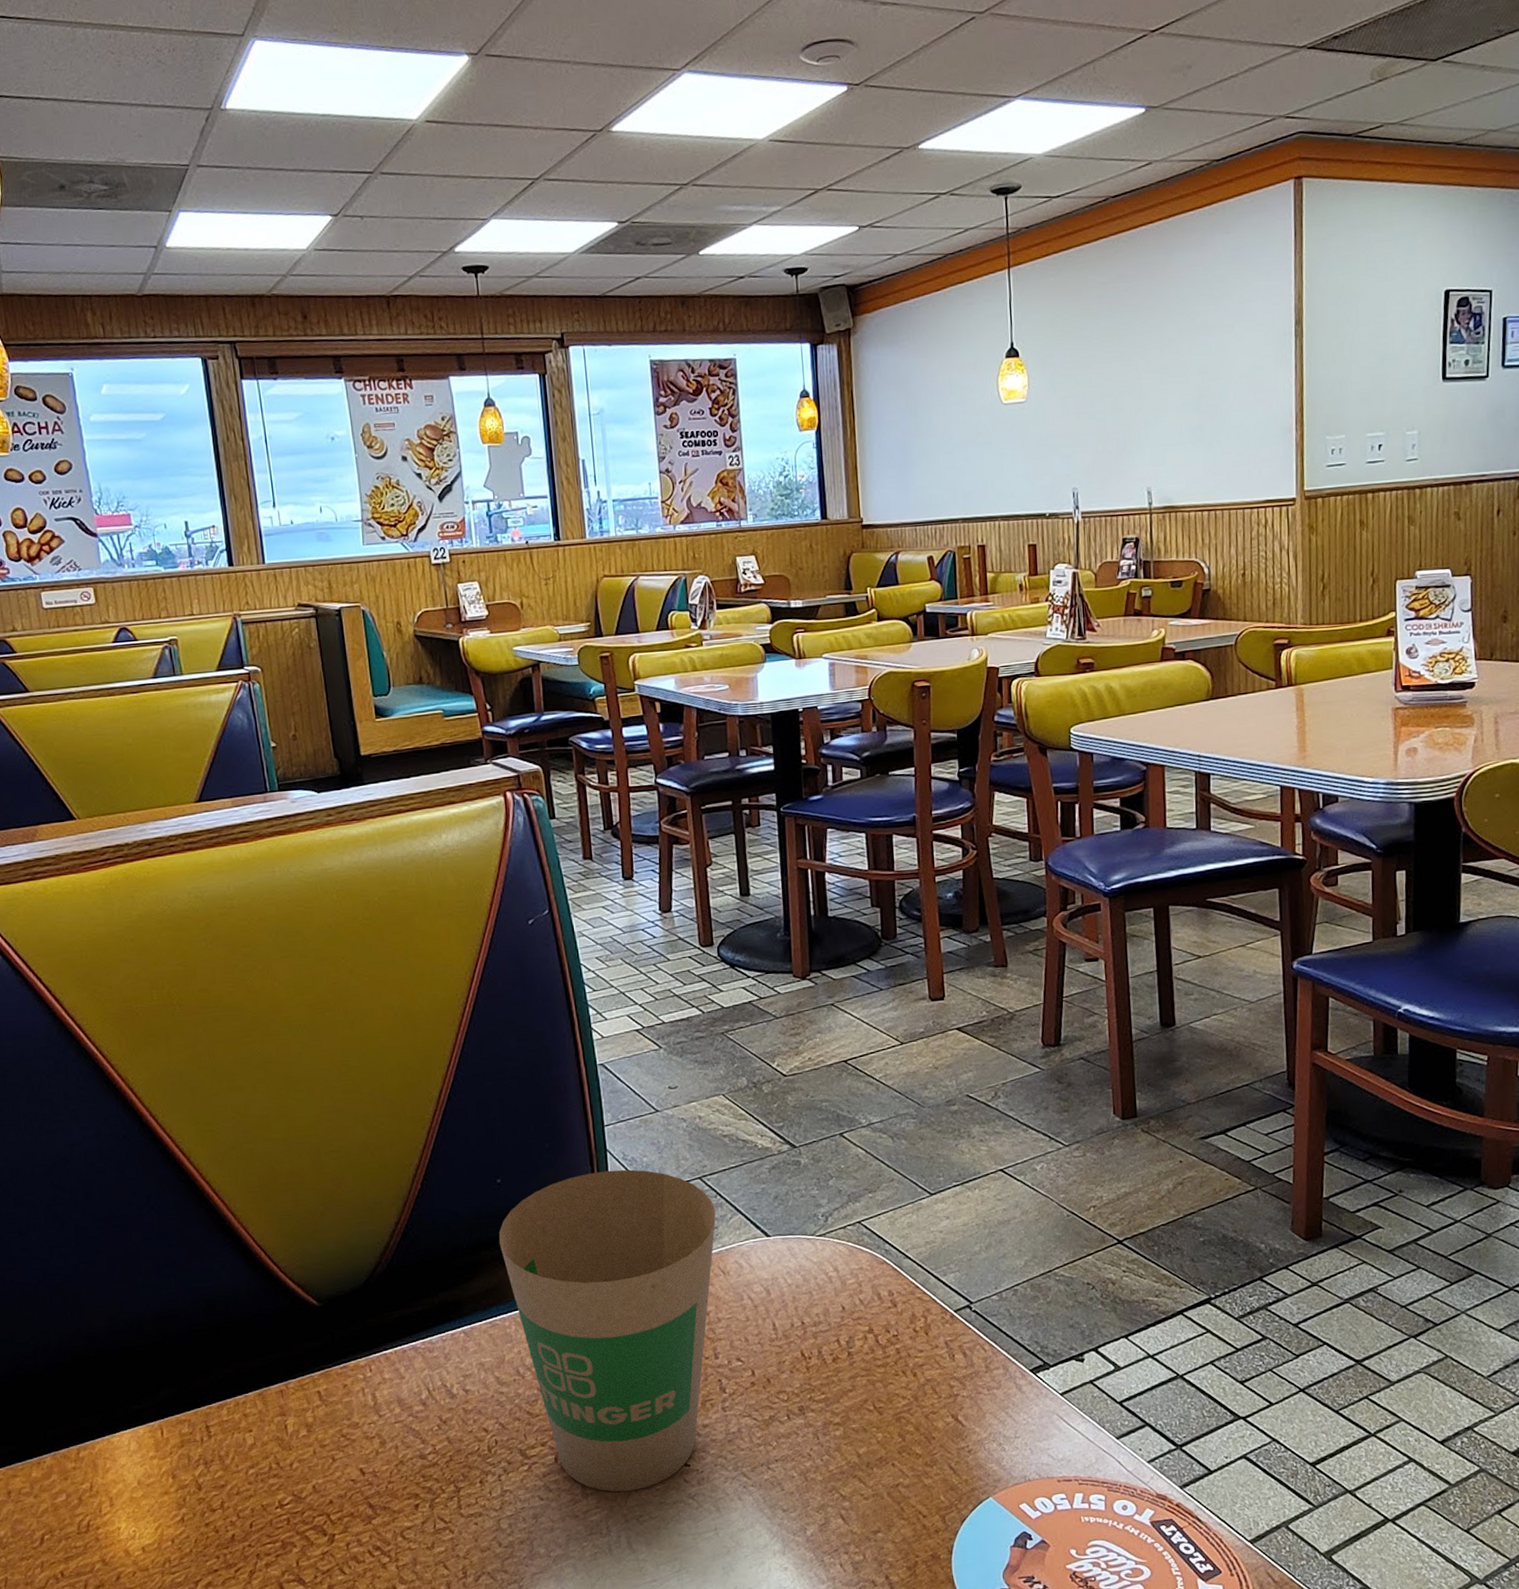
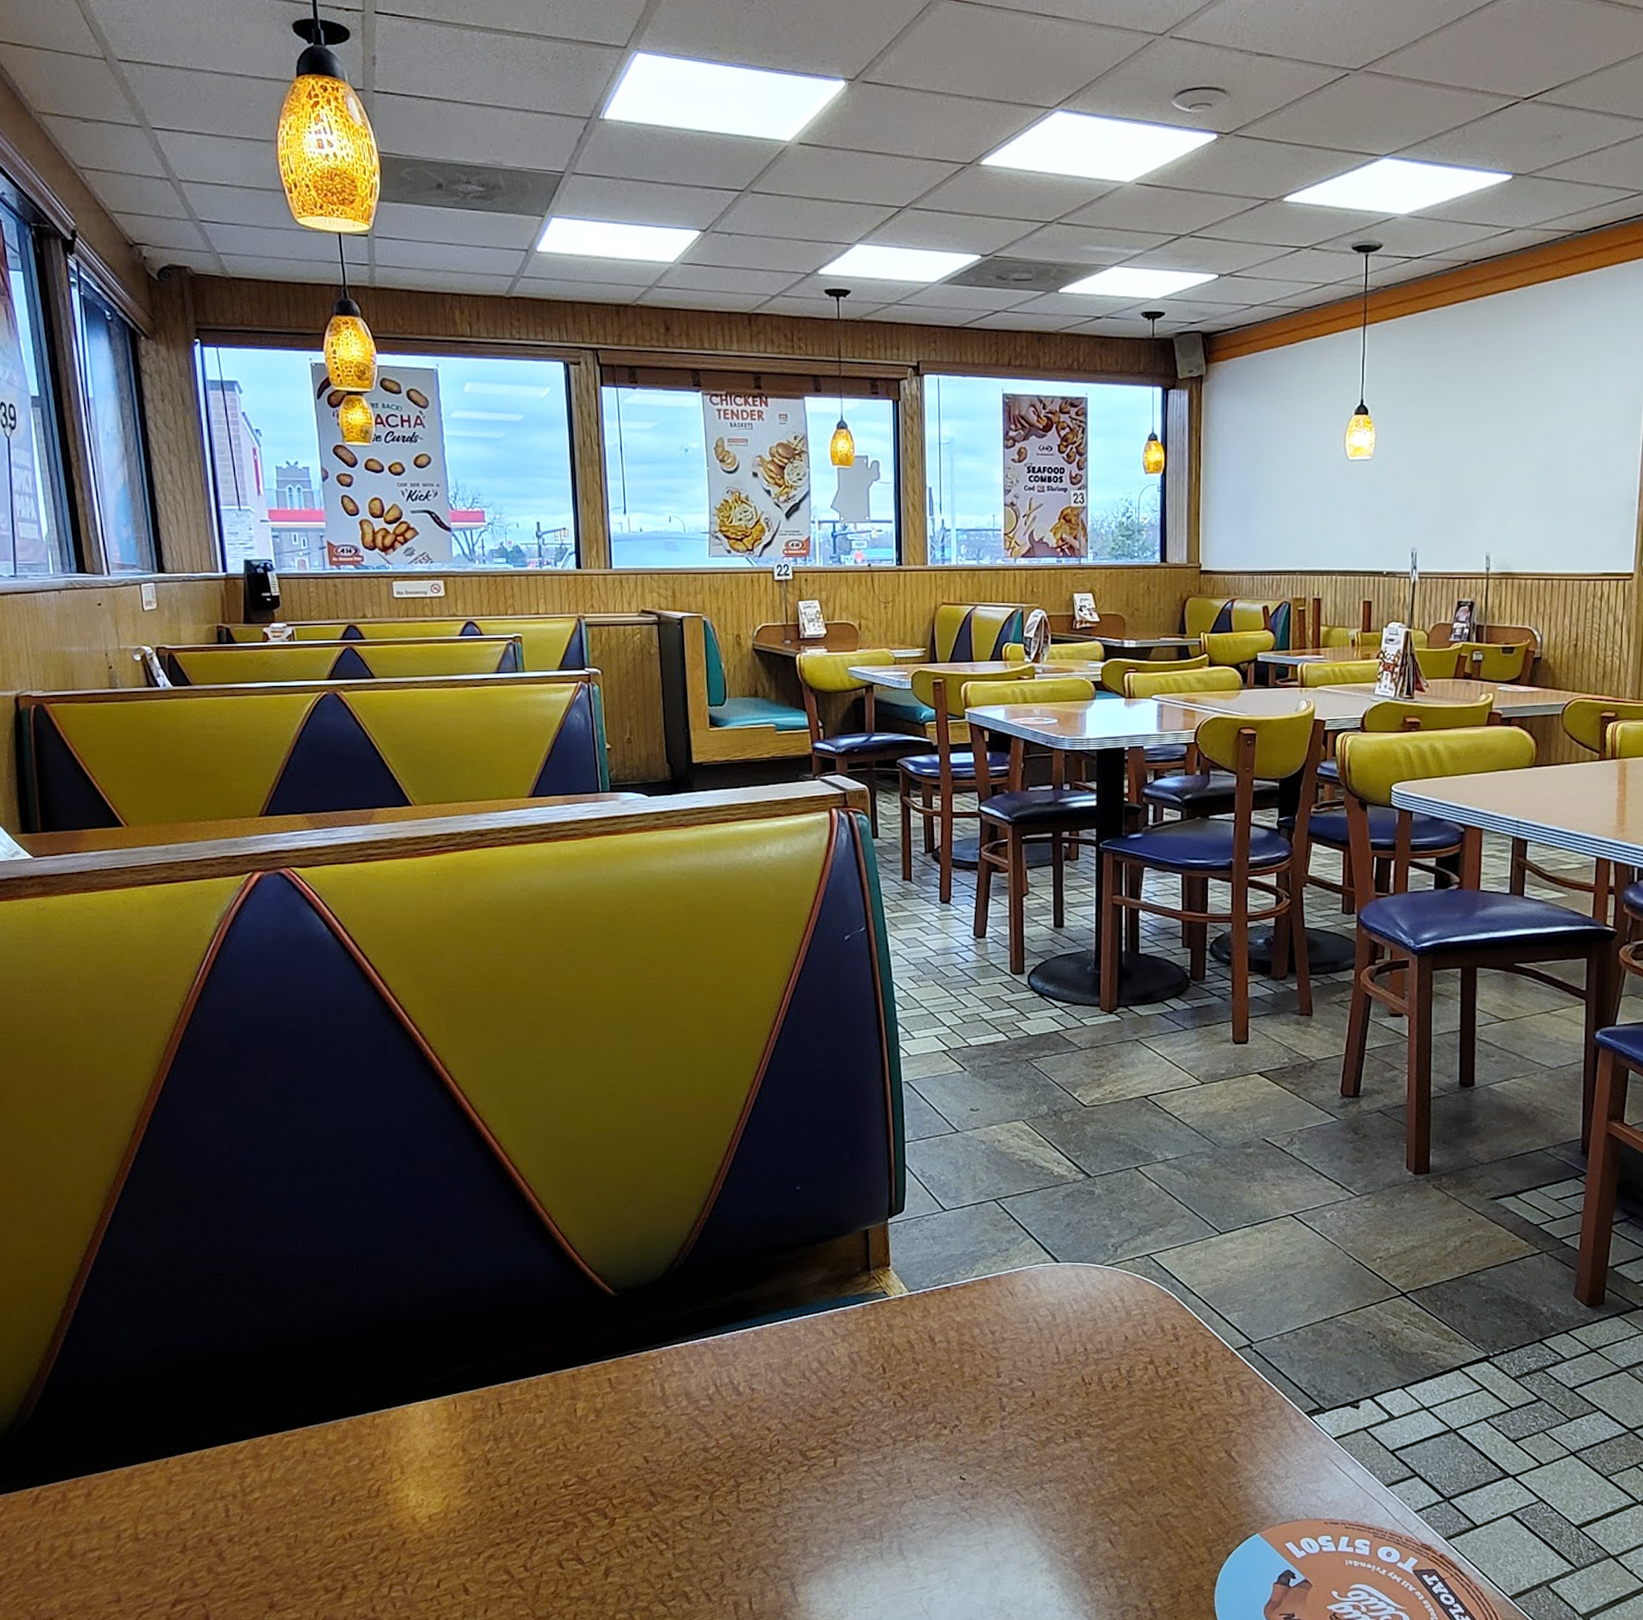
paper cup: present [499,1169,716,1492] -> none [794,1186,1008,1500]

